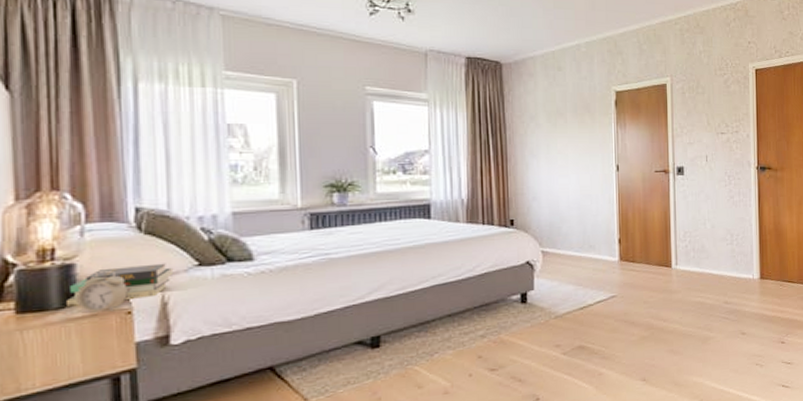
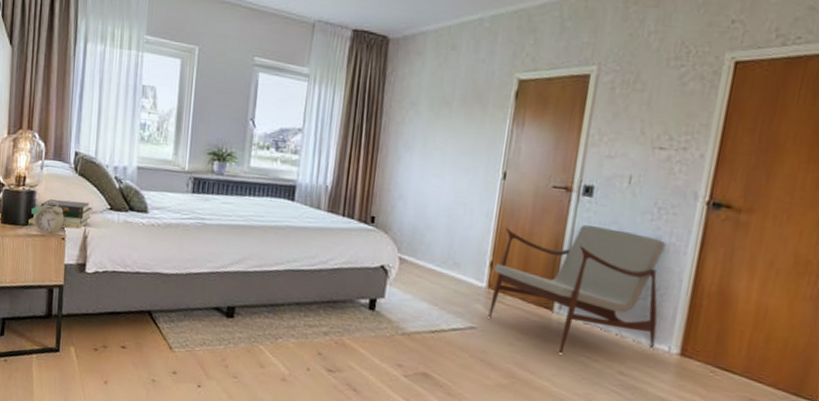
armchair: none [622,196,744,299] -> present [488,225,666,353]

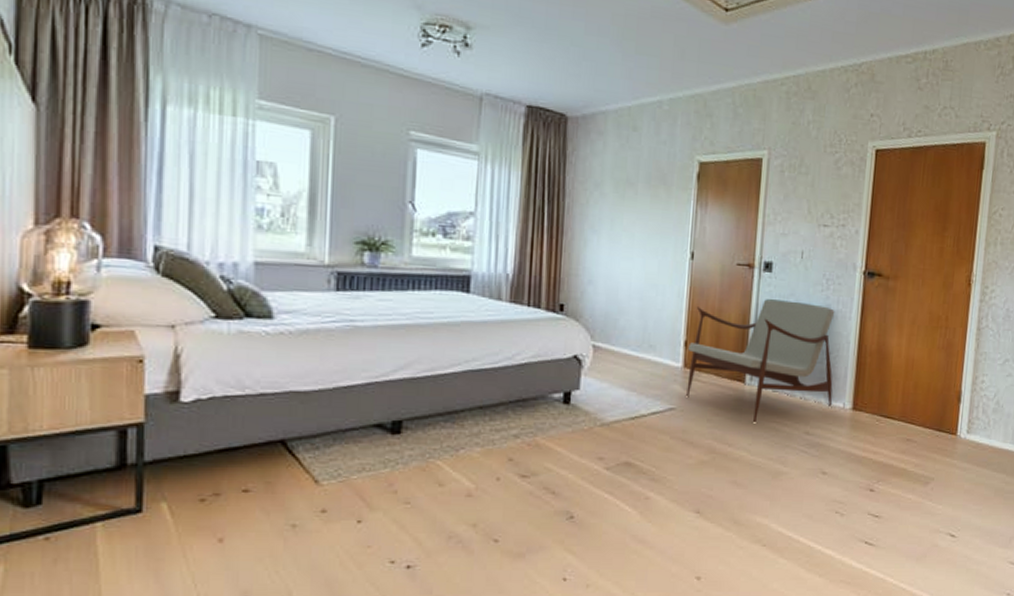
books: present [28,199,94,230] -> none [79,309,189,349]
alarm clock: present [34,200,65,235] -> none [89,312,142,357]

